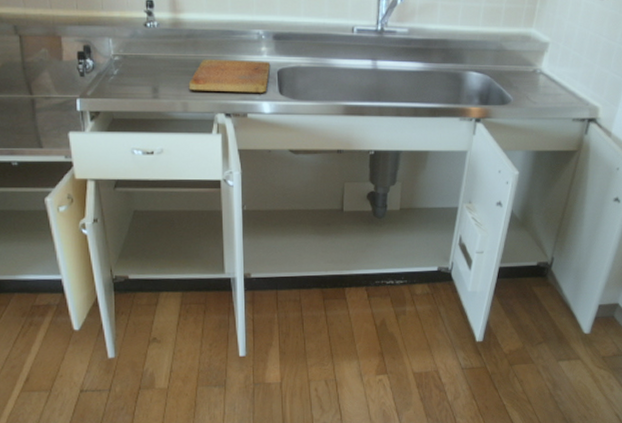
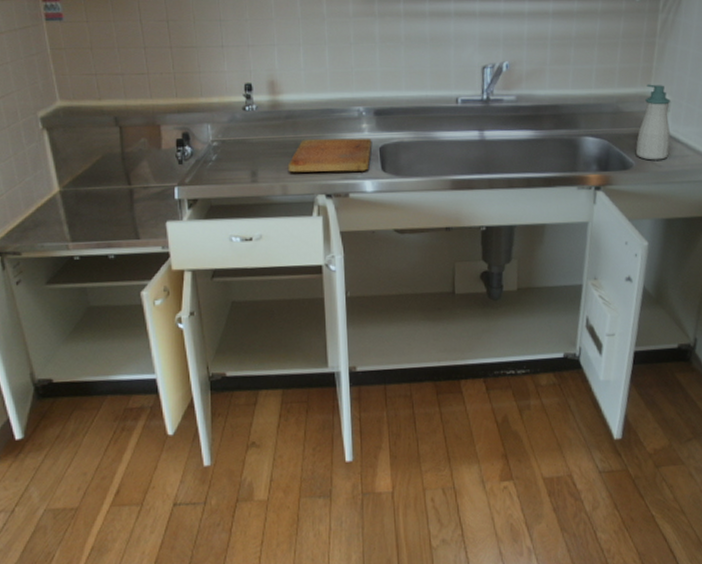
soap bottle: none [515,25,549,97] -> present [636,84,671,161]

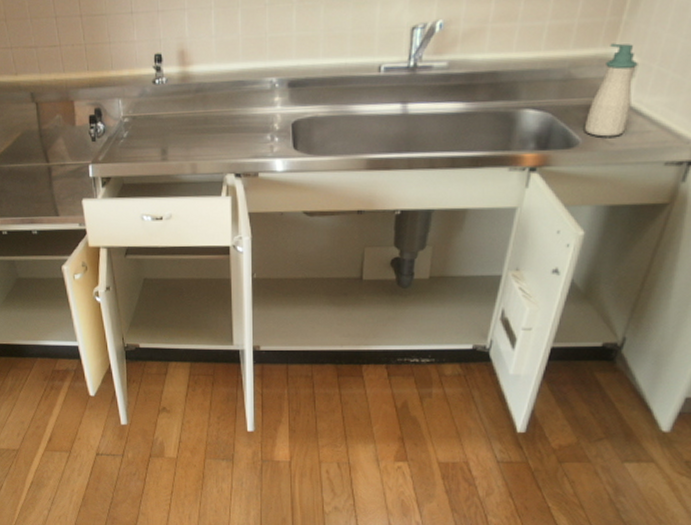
cutting board: present [287,138,372,173] -> none [197,112,285,151]

